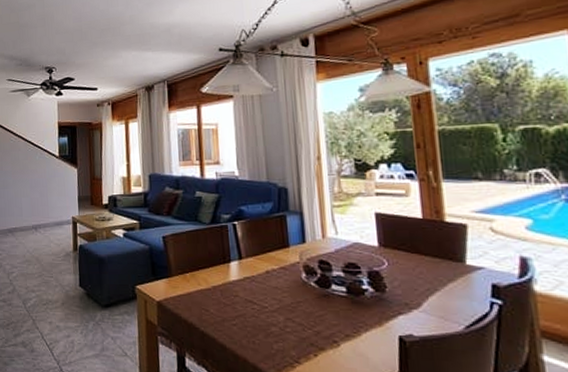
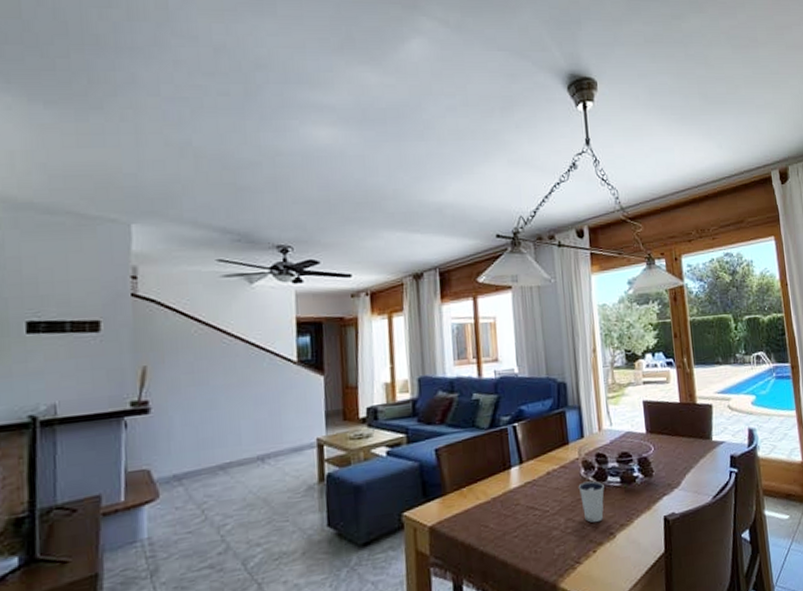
dixie cup: none [298,286,328,327] -> present [578,481,604,523]

